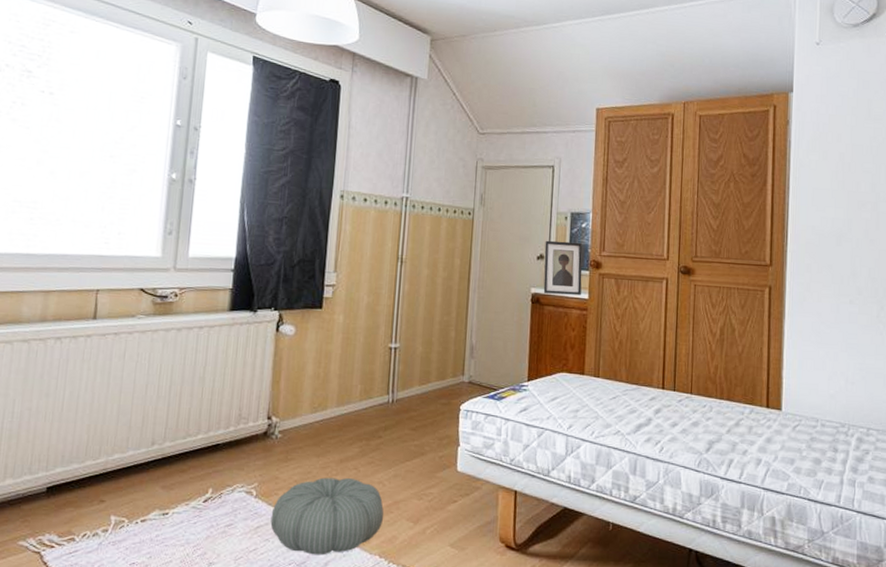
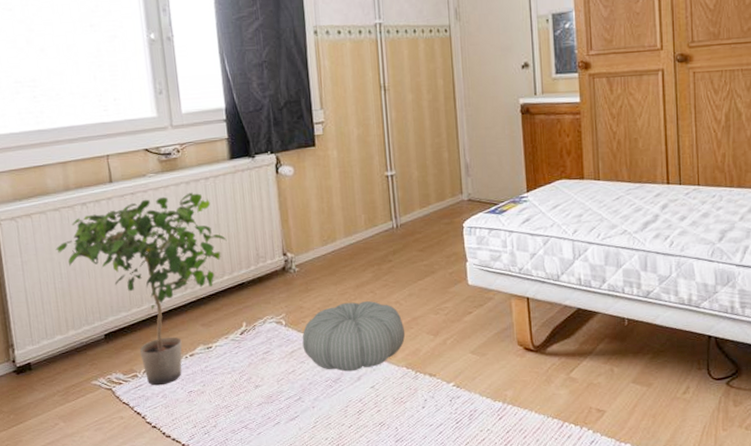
potted plant: none [13,340,210,552] -> present [55,192,227,385]
picture frame: present [543,240,583,296] -> none [528,44,572,102]

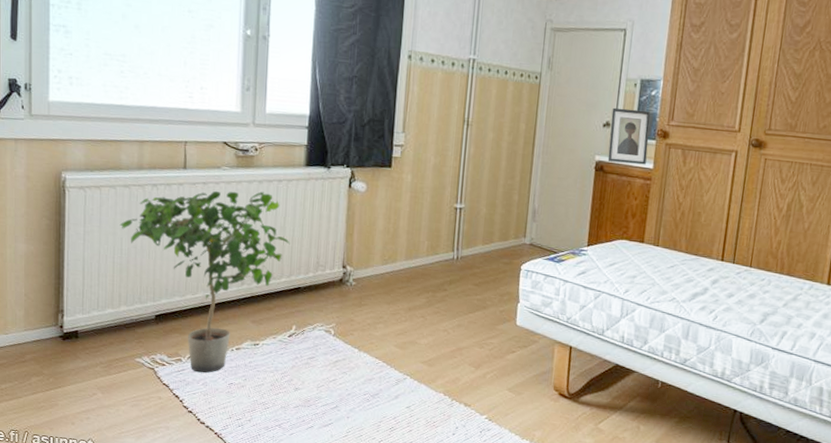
pouf: present [302,301,406,372] -> none [347,322,448,390]
picture frame: none [528,44,572,102] -> present [607,107,651,165]

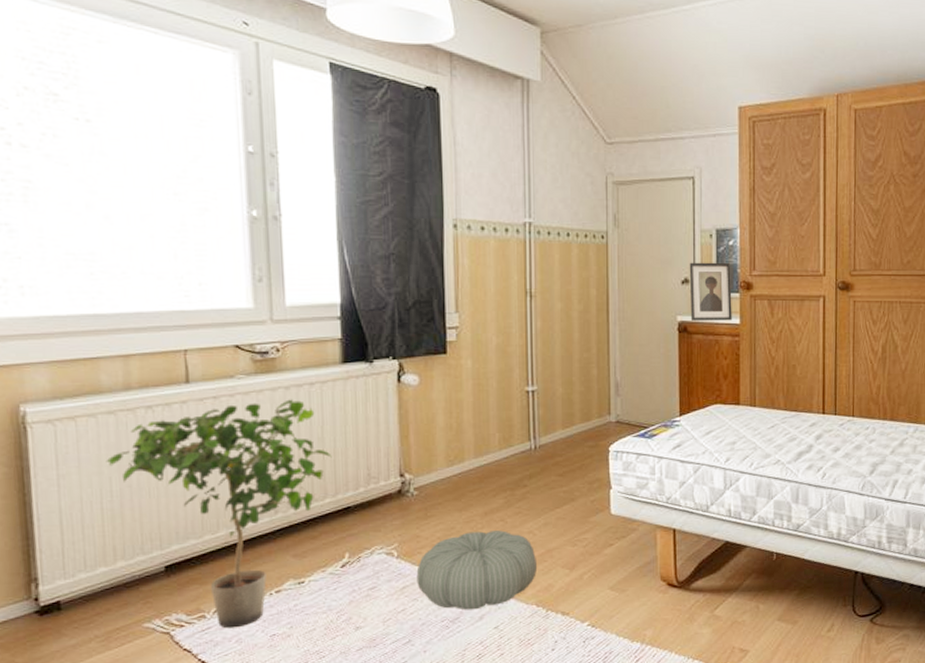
pouf: none [347,322,448,390] -> present [416,530,538,610]

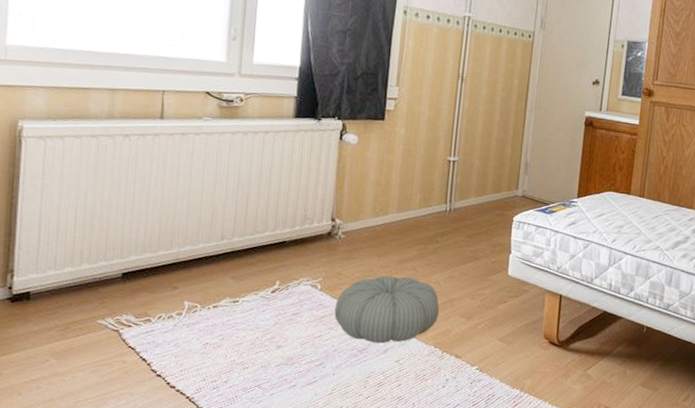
potted plant: present [106,399,332,627] -> none [84,142,276,333]
picture frame: present [689,262,732,321] -> none [596,66,637,121]

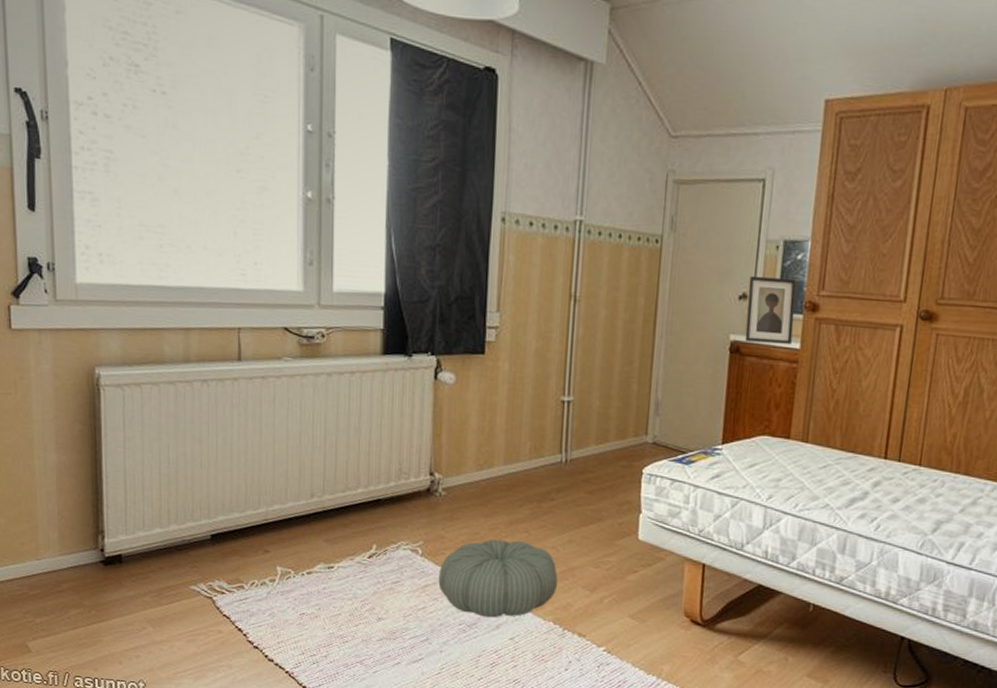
picture frame: none [596,66,637,121] -> present [744,275,797,345]

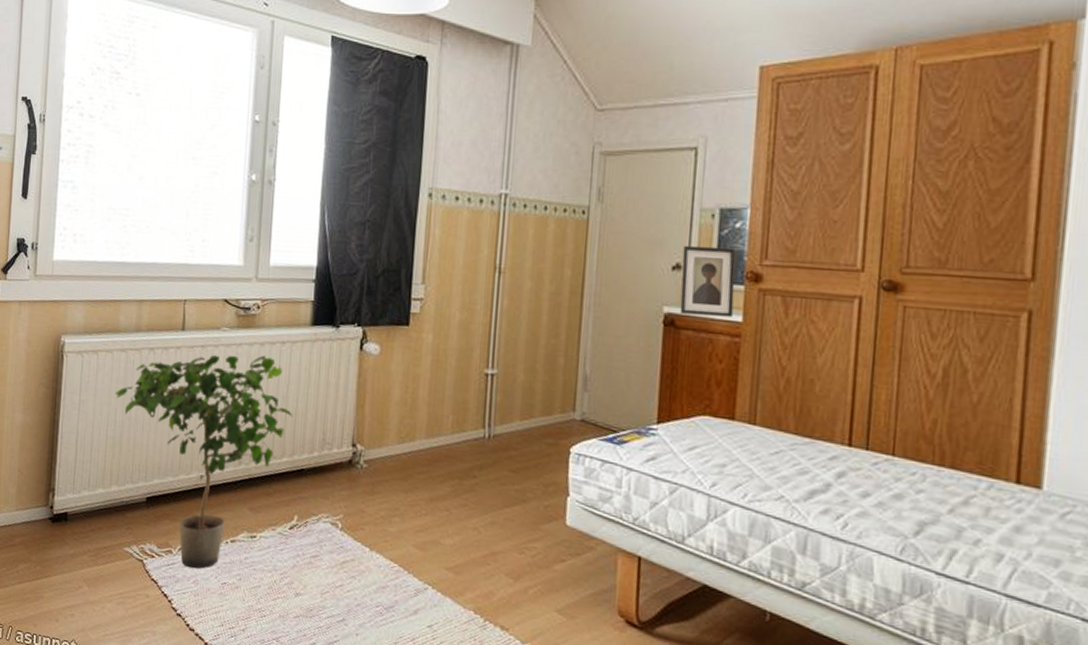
potted plant: none [165,386,367,601] -> present [115,354,293,569]
pouf: present [438,539,558,618] -> none [356,516,480,602]

